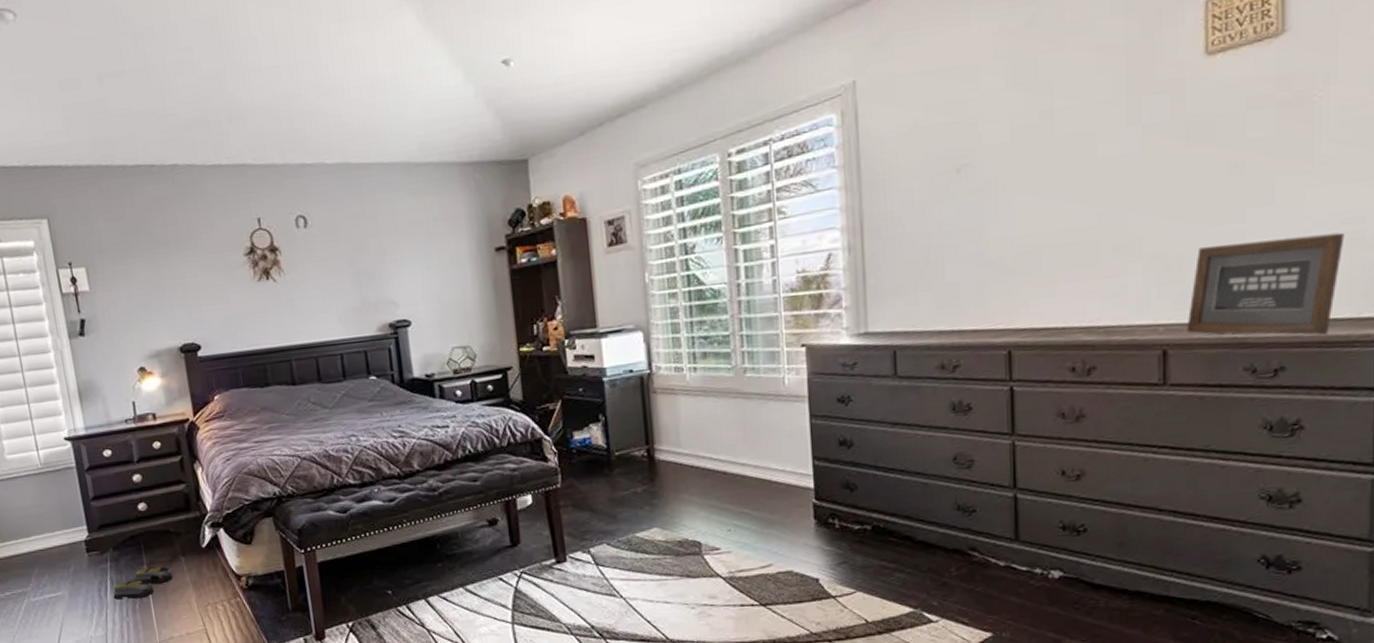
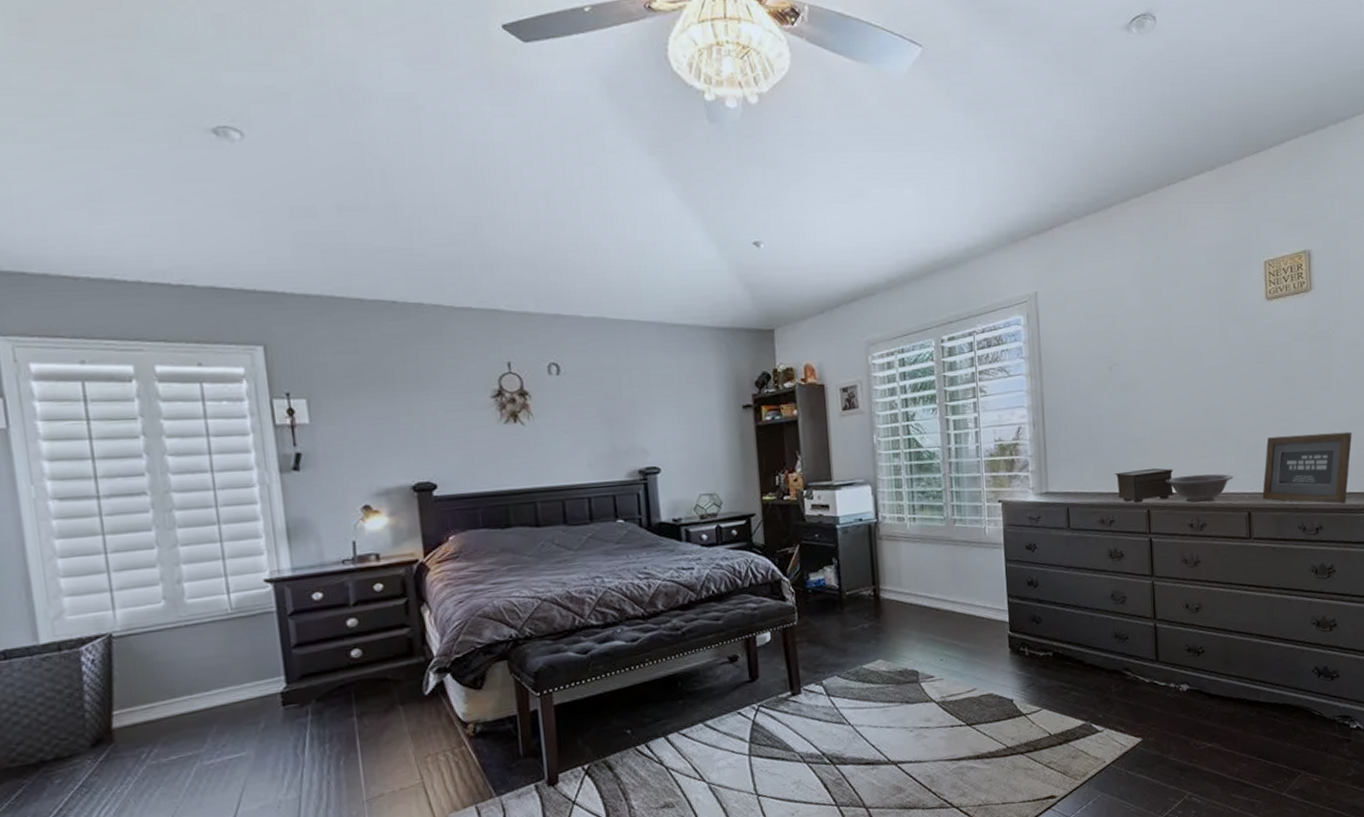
slippers: present [113,566,173,600] -> none [312,717,387,757]
jewelry box: none [962,296,1049,343] -> present [1115,468,1174,504]
decorative bowl: none [1037,300,1141,341] -> present [1166,473,1233,503]

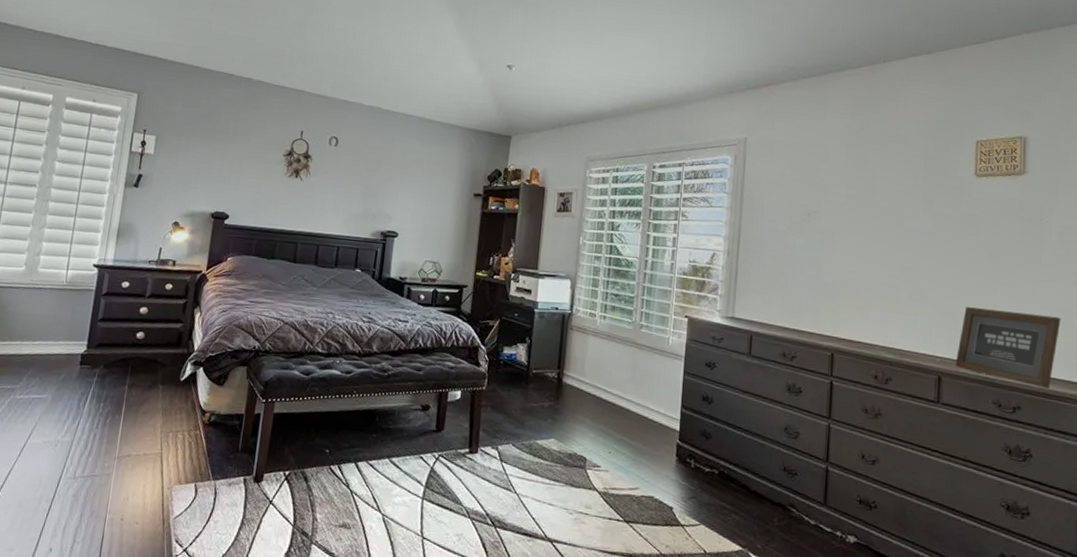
jewelry box: present [1115,468,1174,504] -> none [802,312,863,347]
decorative bowl: present [1166,473,1233,503] -> none [853,326,925,358]

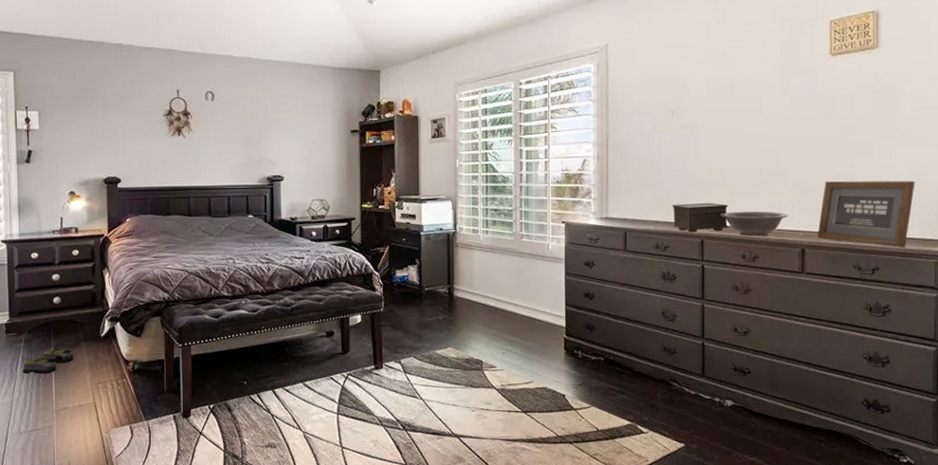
slippers: none [90,388,148,415] -> present [22,349,73,374]
jewelry box: none [802,312,863,347] -> present [672,202,729,233]
decorative bowl: none [853,326,925,358] -> present [721,211,788,237]

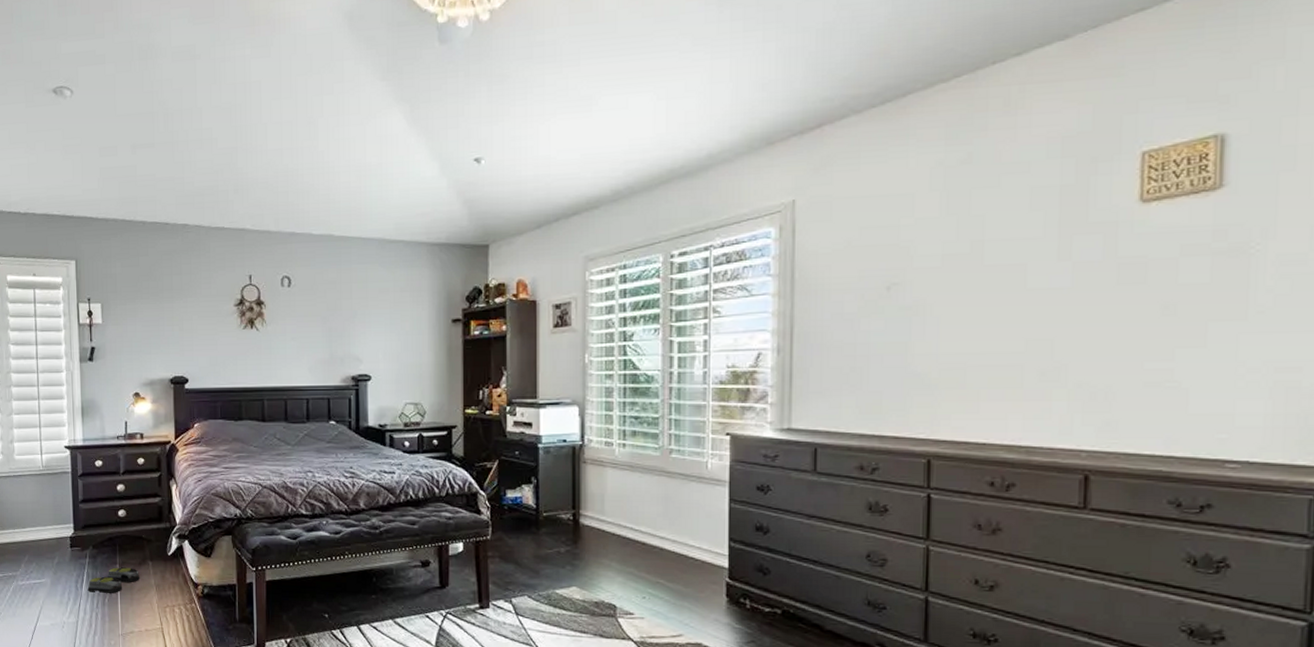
jewelry box: present [672,202,729,233] -> none [884,410,971,451]
decorative bowl: present [721,211,788,237] -> none [958,422,1064,458]
picture frame: present [817,180,915,249] -> none [1109,380,1279,479]

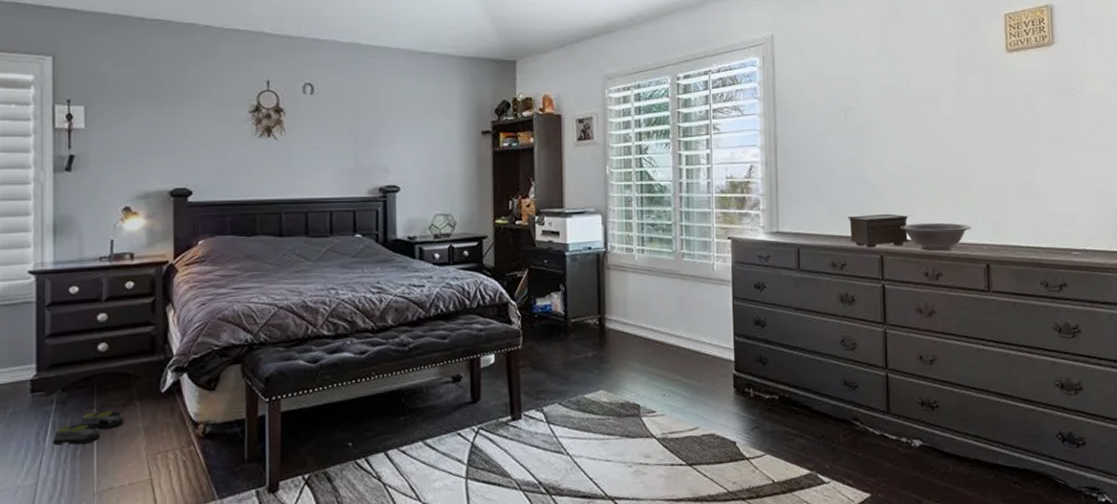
jewelry box: none [884,410,971,451] -> present [848,213,909,249]
decorative bowl: none [958,422,1064,458] -> present [900,222,971,252]

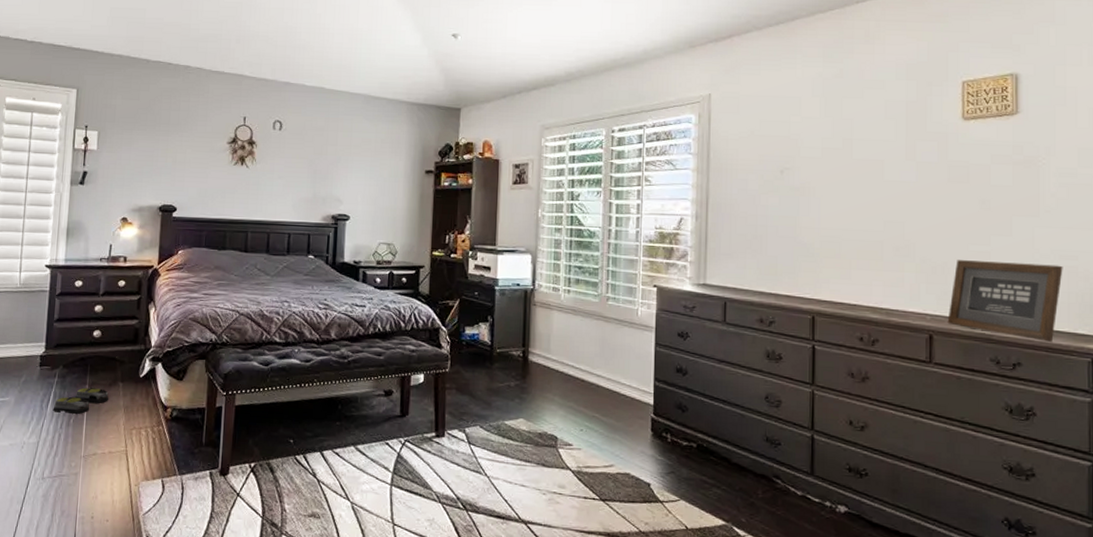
jewelry box: present [848,213,909,249] -> none [779,274,844,309]
decorative bowl: present [900,222,971,252] -> none [835,286,914,318]
picture frame: none [1002,188,1098,262] -> present [947,260,1063,343]

